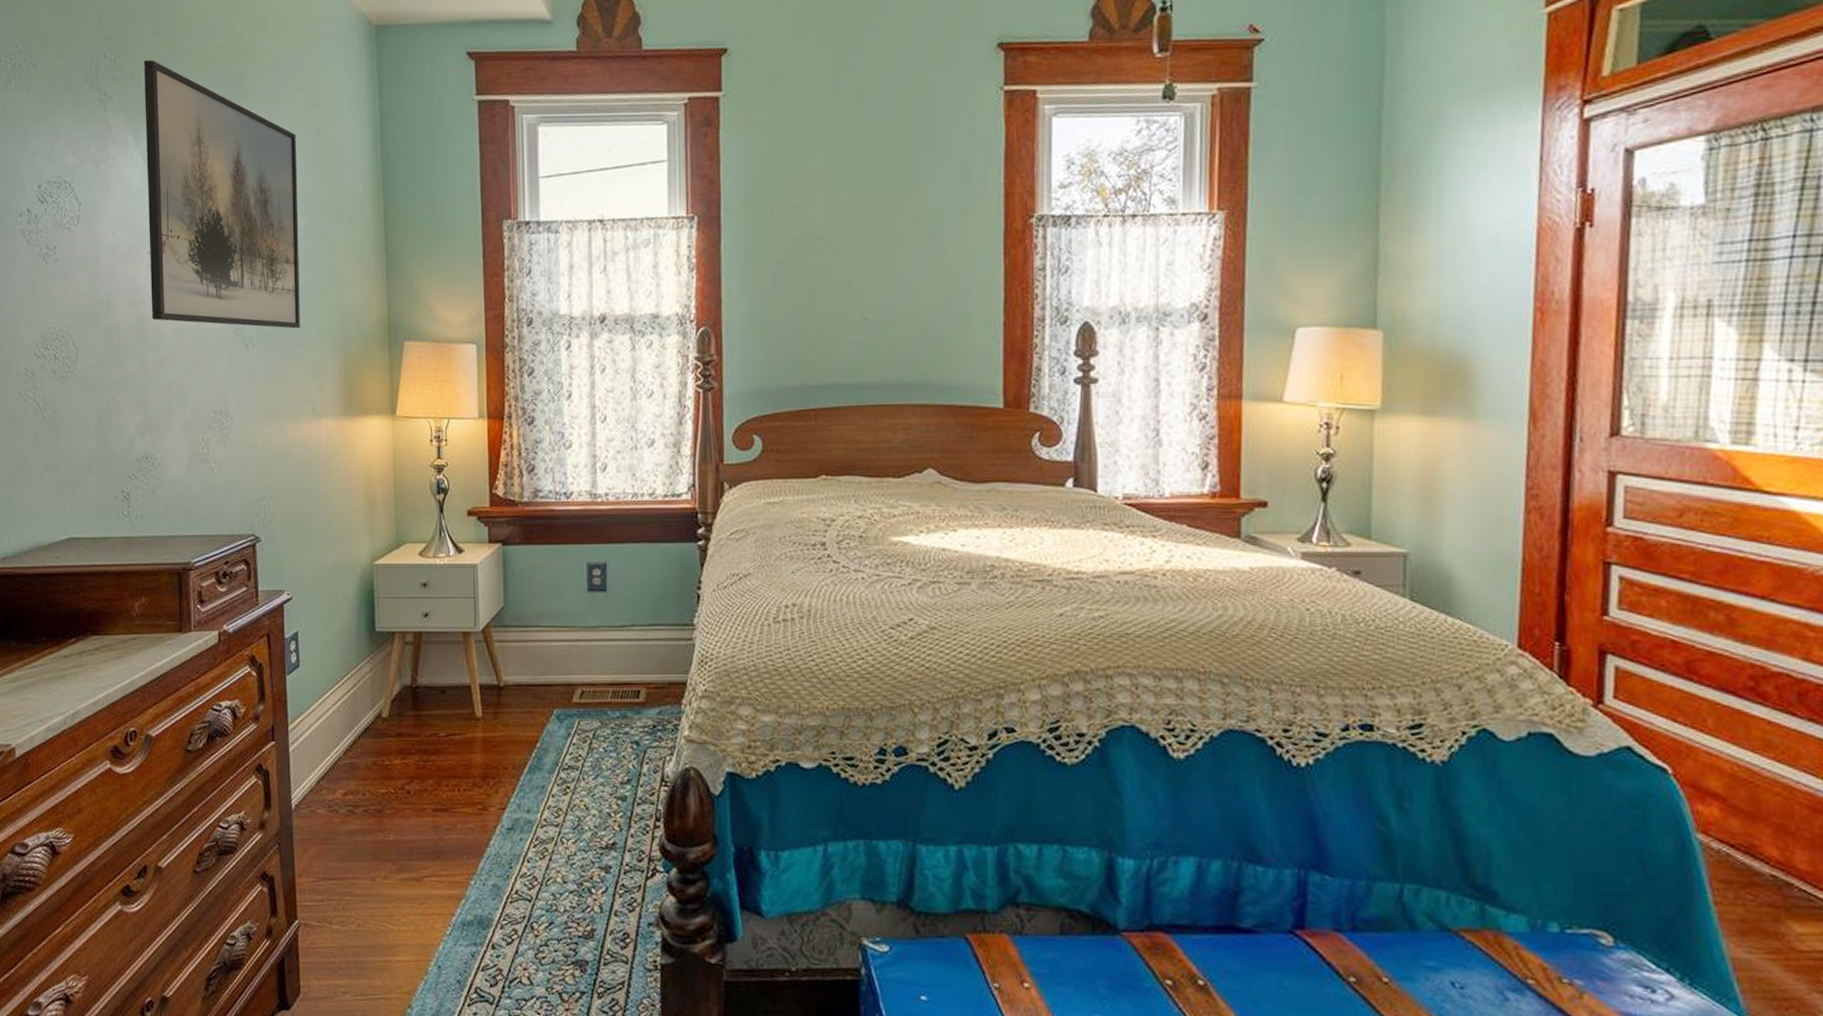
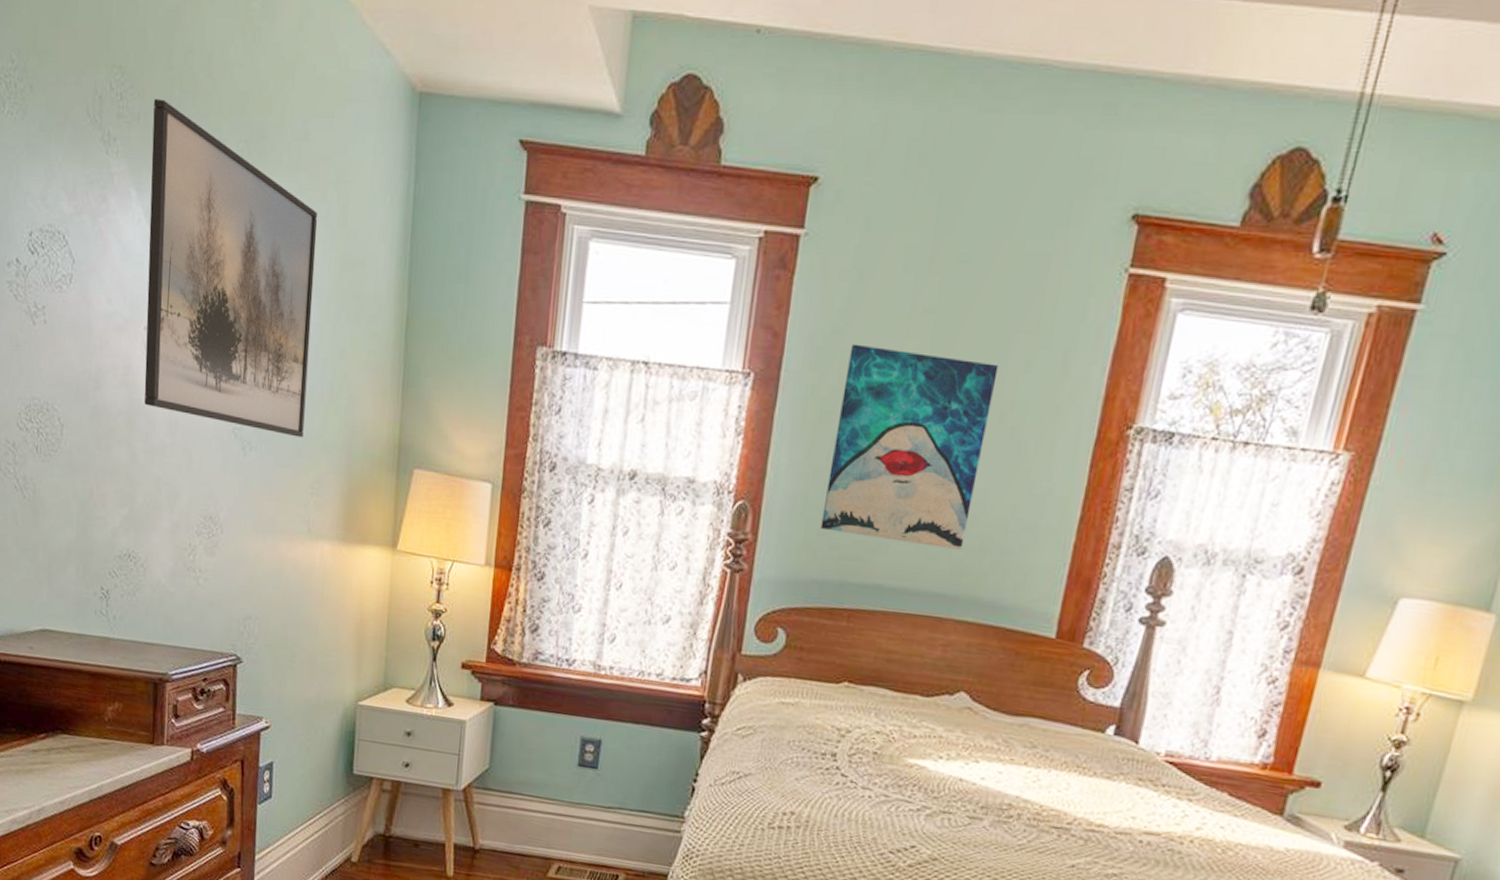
wall art: none [777,179,909,343] -> present [820,343,999,550]

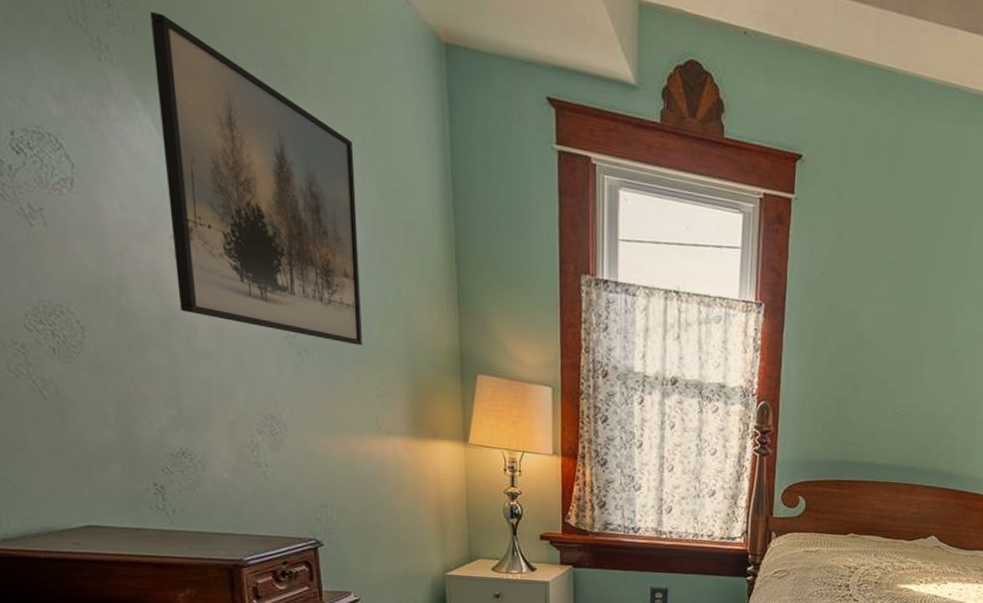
wall art: present [820,343,999,550] -> none [824,284,941,436]

